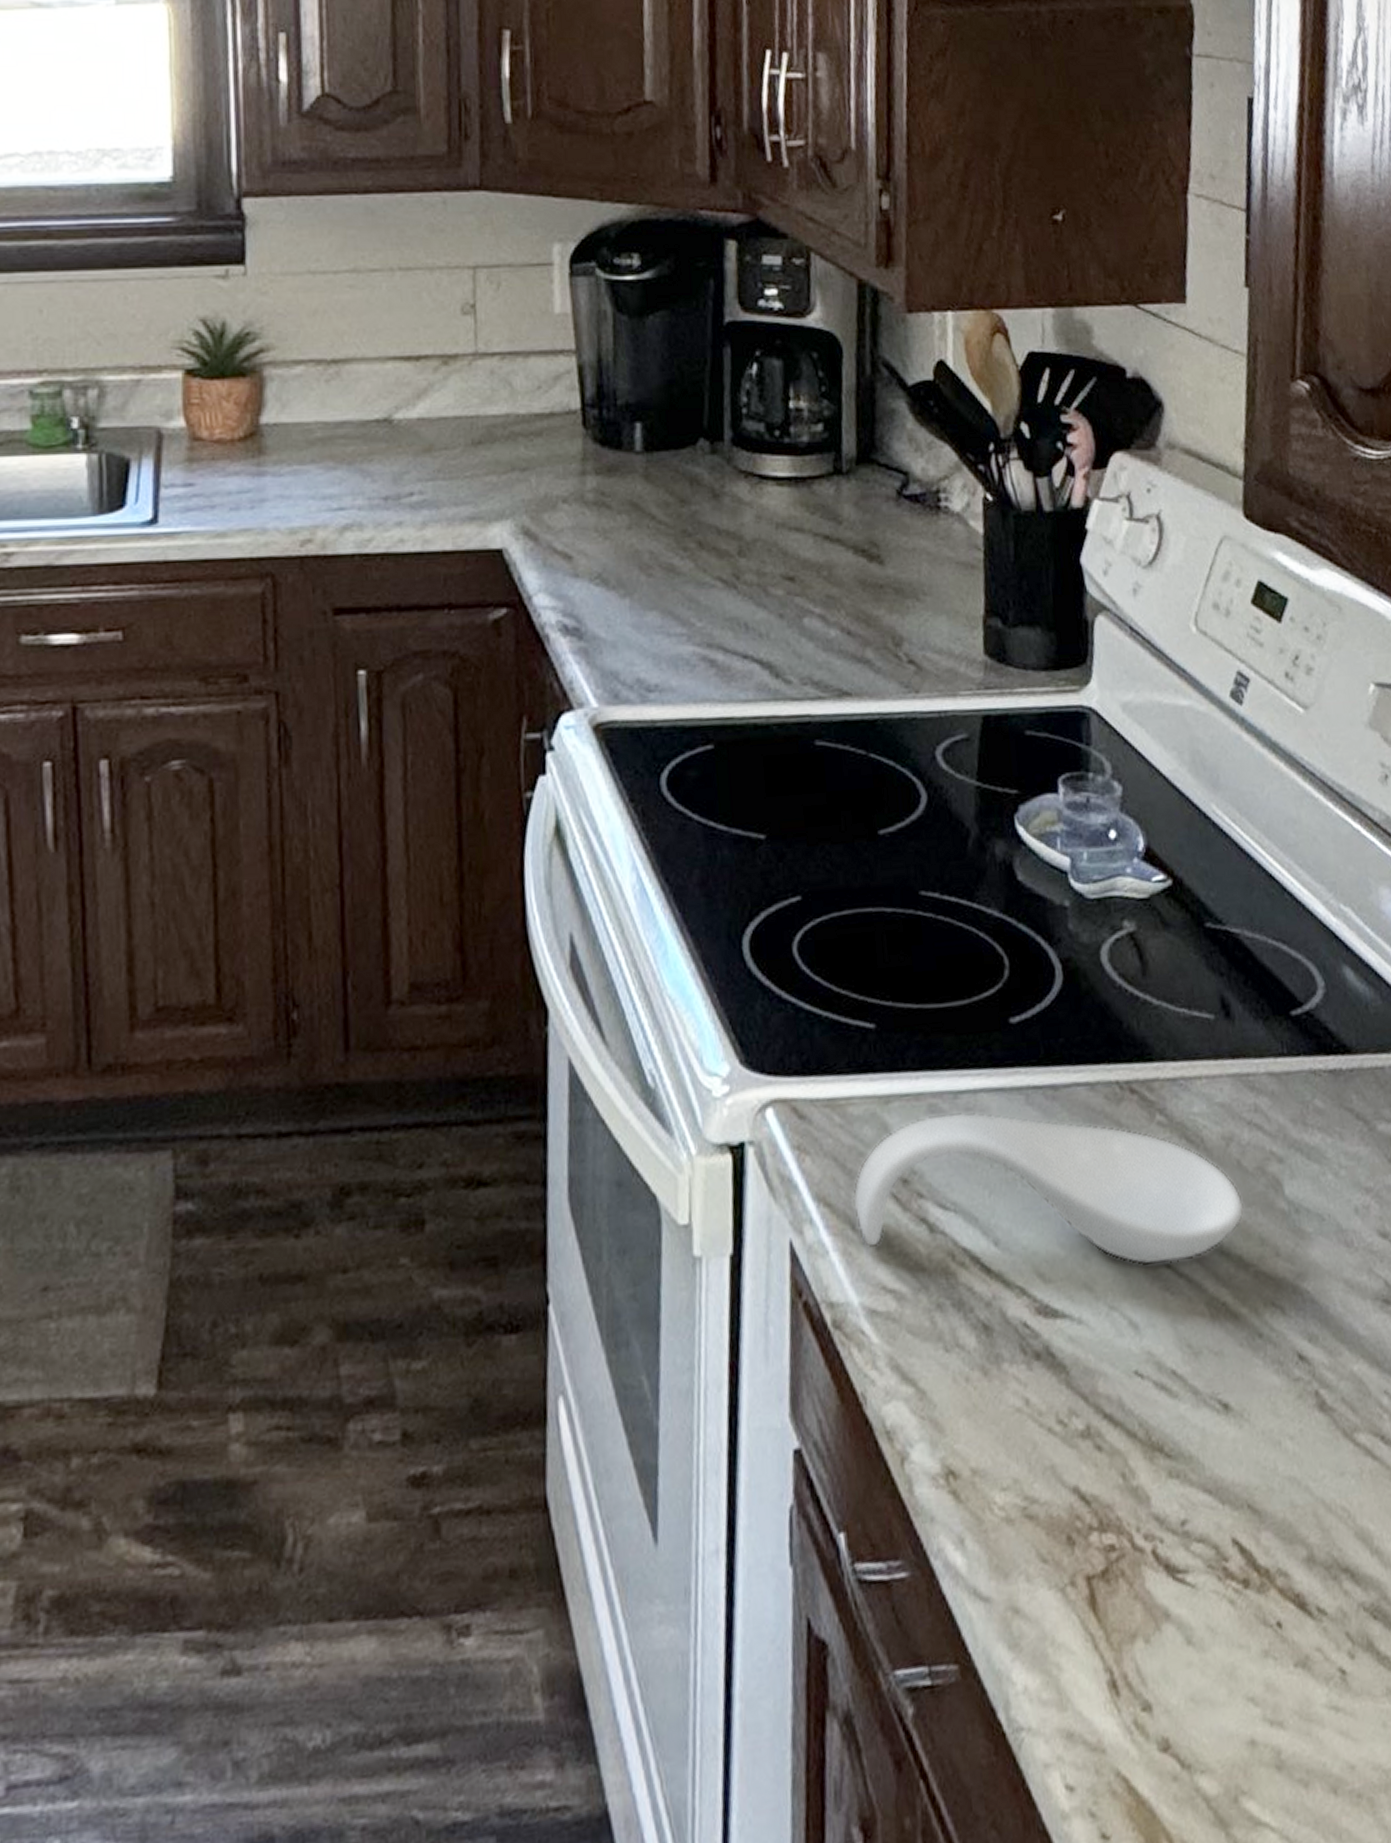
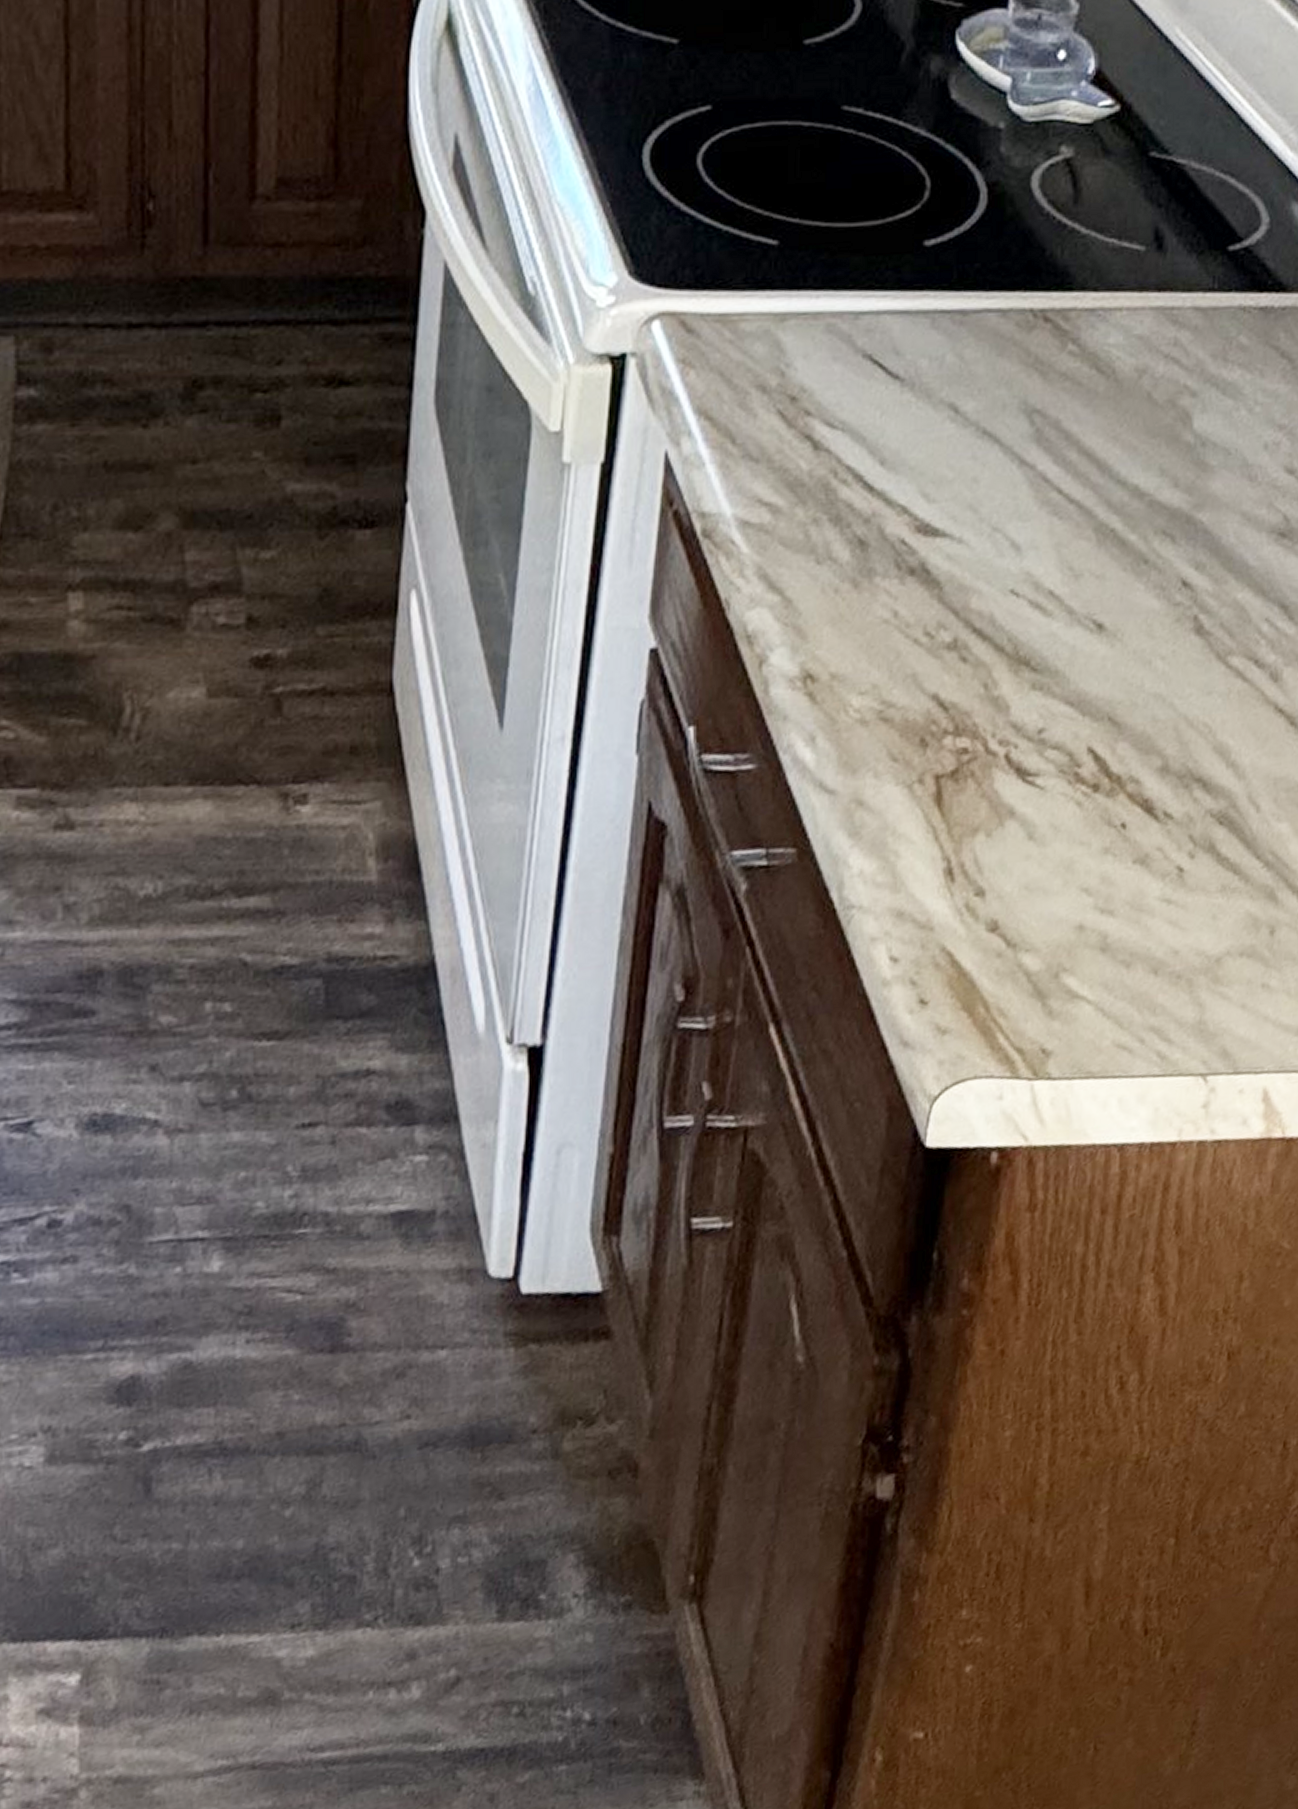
spoon rest: present [853,1111,1244,1266] -> none [736,332,1148,491]

